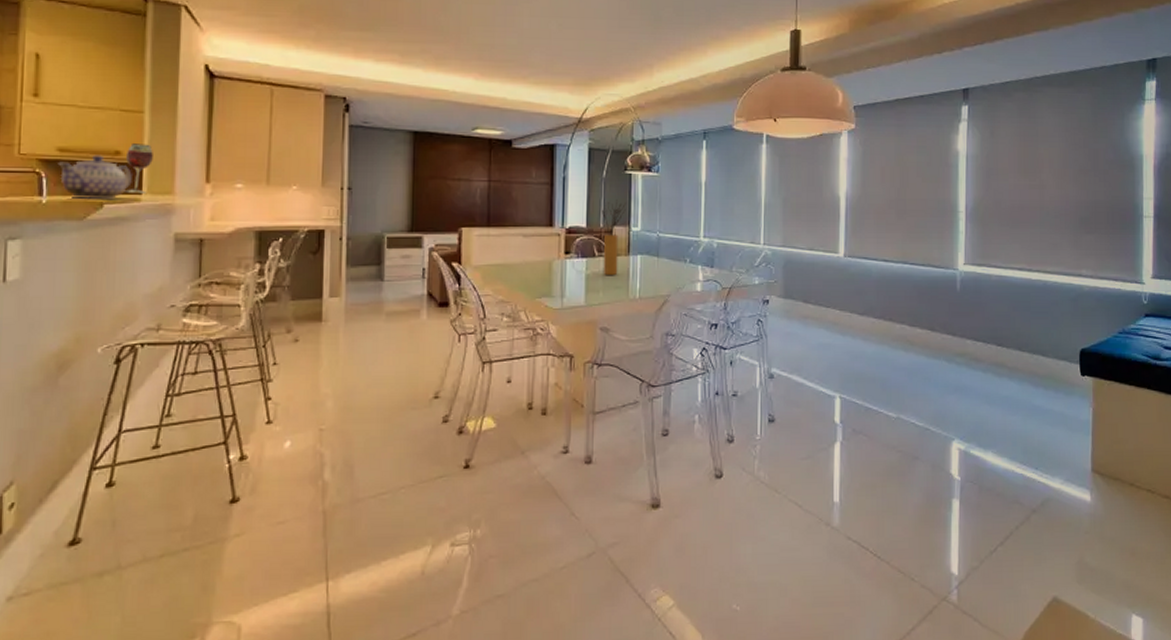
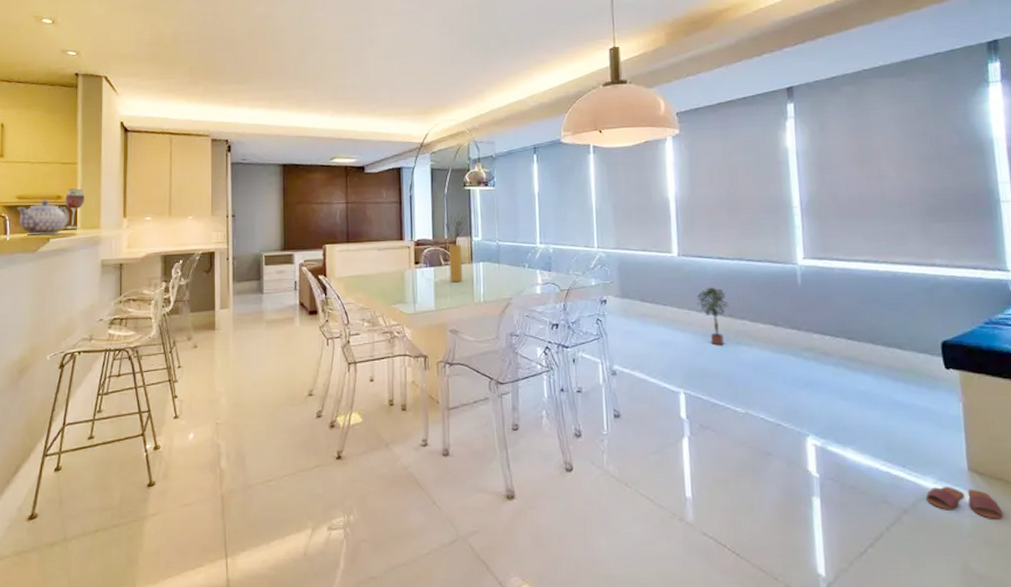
potted tree: none [858,290,890,350] -> present [695,287,729,346]
slippers: none [1053,486,1117,516] -> present [926,486,1003,519]

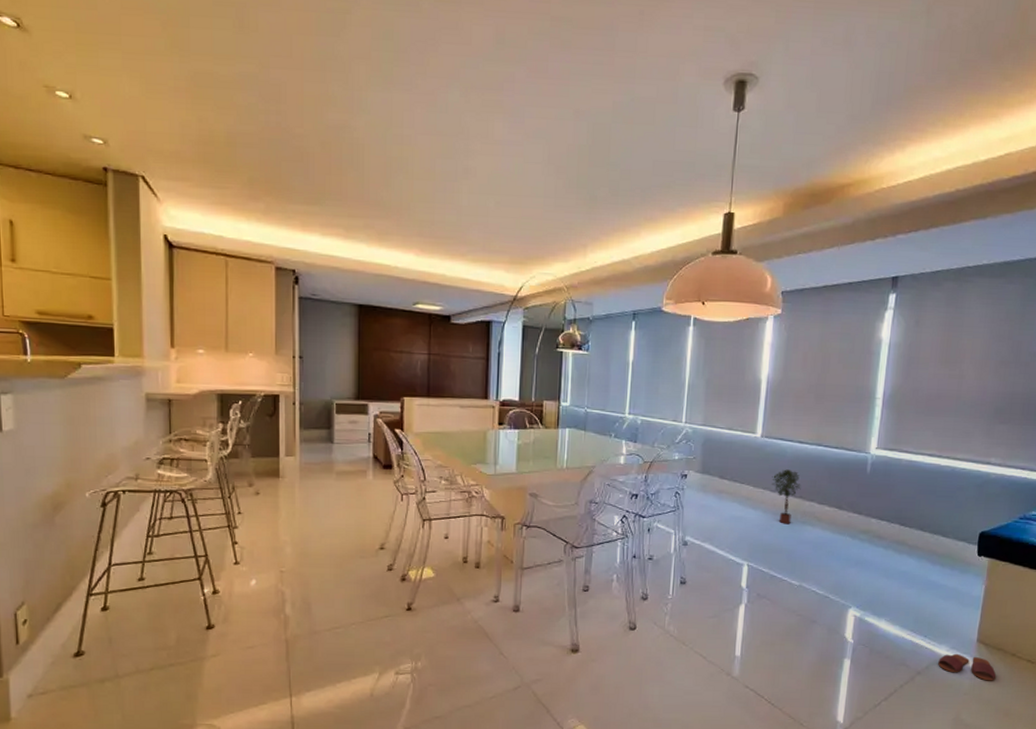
teapot: present [17,199,70,236] -> none [38,318,105,361]
wineglass: present [64,189,84,229] -> none [97,309,122,356]
vase: present [446,213,468,283] -> none [533,376,558,447]

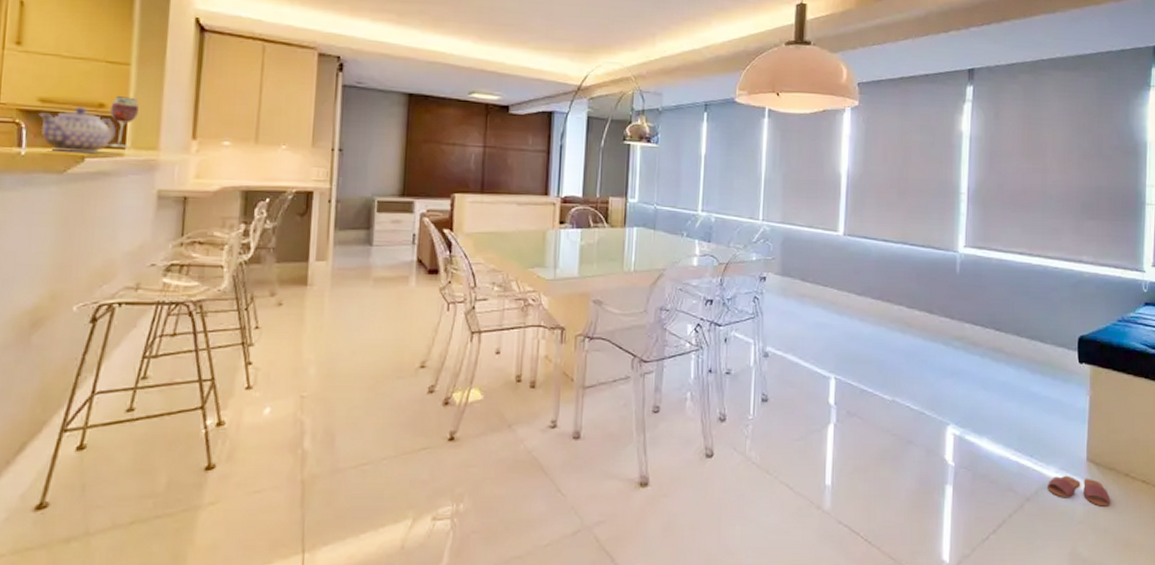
teapot: none [38,318,105,361] -> present [38,106,116,154]
wineglass: none [97,309,122,356] -> present [106,96,139,148]
potted tree: present [771,469,801,524] -> none [856,270,888,331]

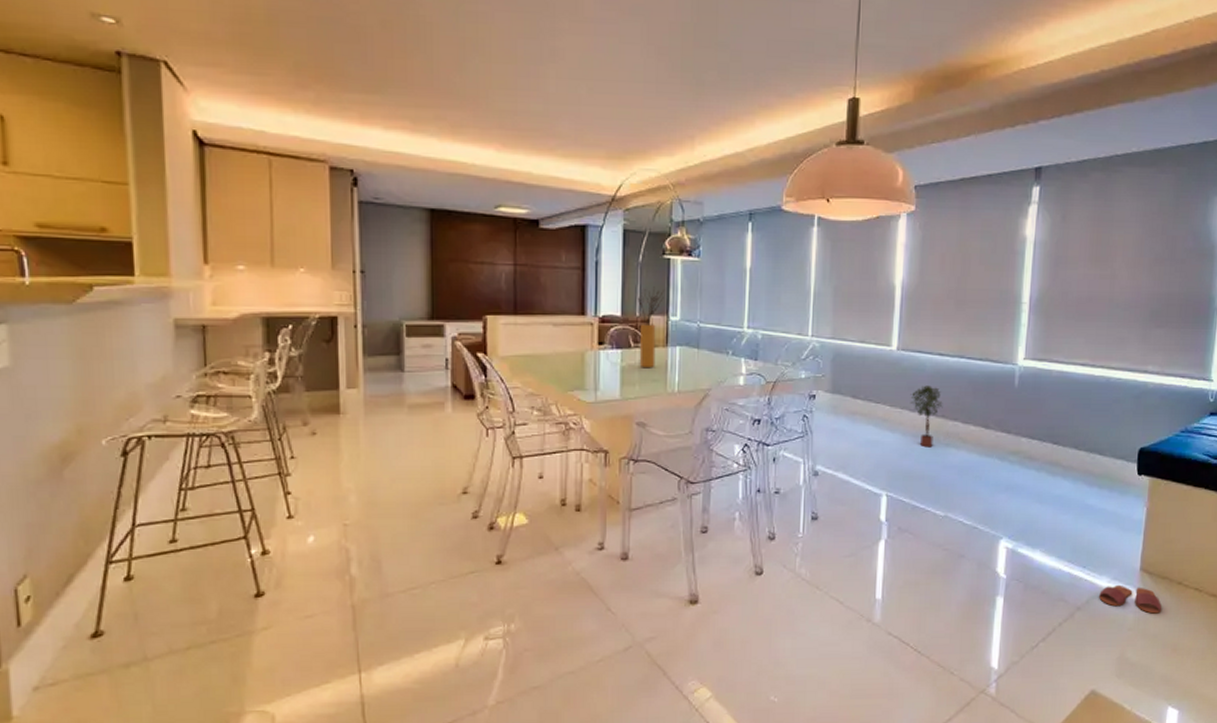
teapot: present [38,106,116,154] -> none [38,231,122,282]
wineglass: present [106,96,139,148] -> none [112,219,143,275]
vase: none [598,170,625,248] -> present [638,286,665,369]
potted tree: none [856,270,888,331] -> present [910,385,943,448]

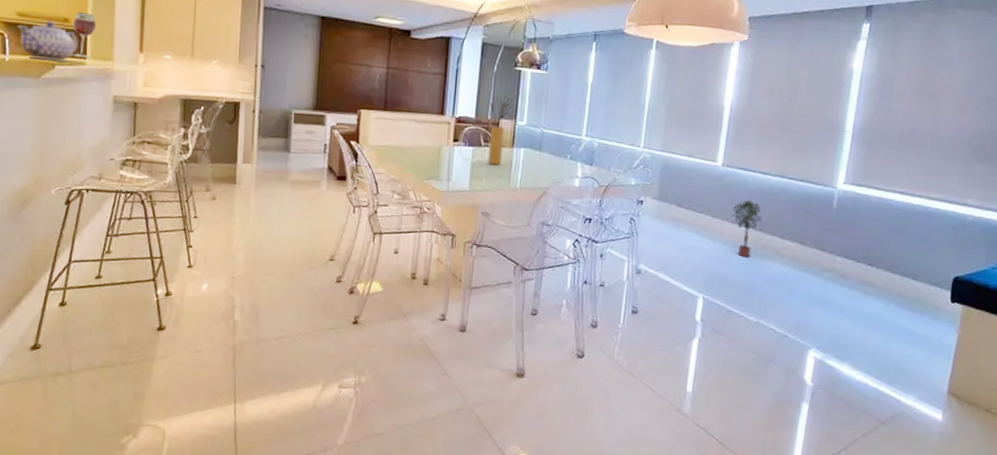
teapot: none [38,231,122,282] -> present [17,20,78,62]
wineglass: none [112,219,143,275] -> present [71,12,96,58]
slippers: present [1099,584,1162,614] -> none [904,404,968,437]

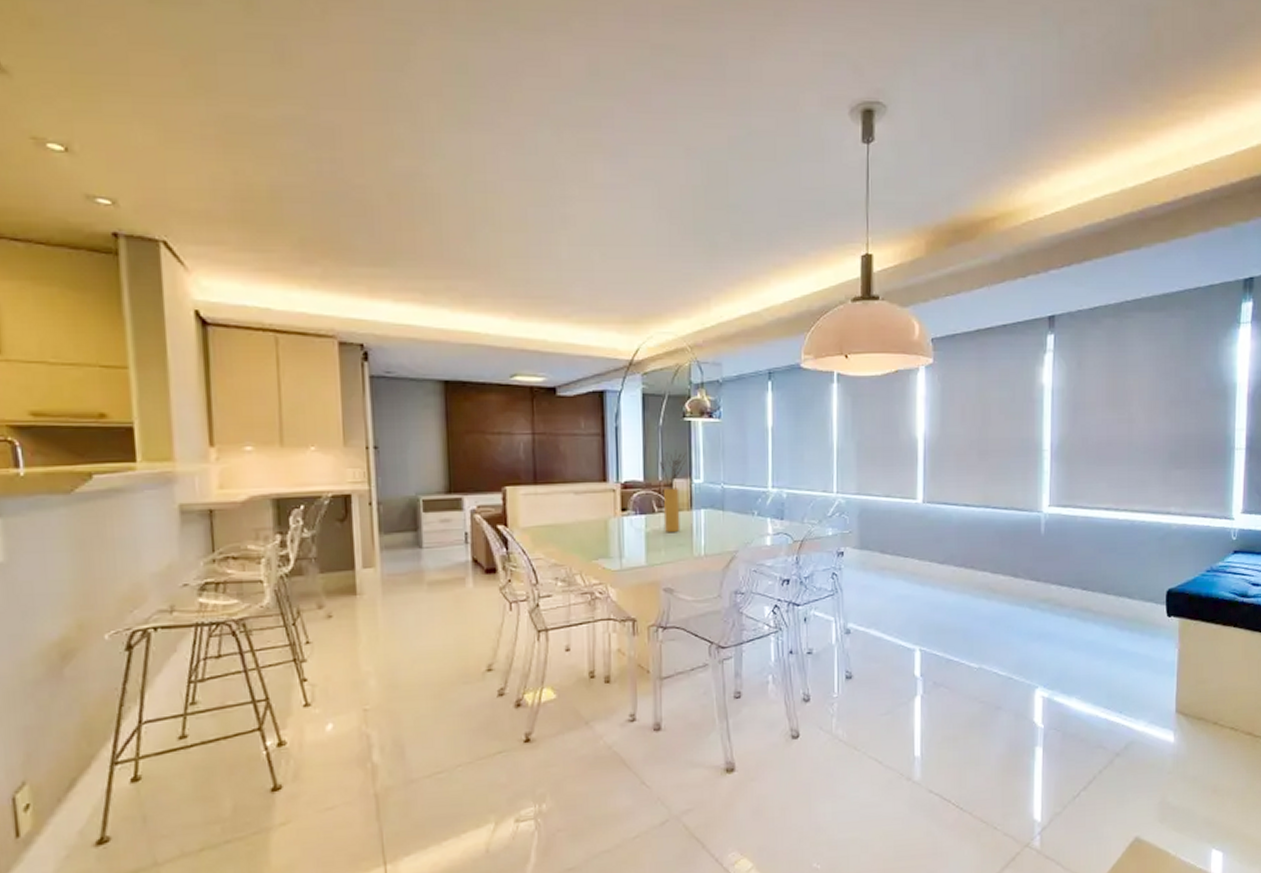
teapot: present [17,20,78,62] -> none [32,418,123,470]
wineglass: present [71,12,96,58] -> none [112,404,145,461]
potted tree: present [731,200,763,258] -> none [938,537,971,600]

